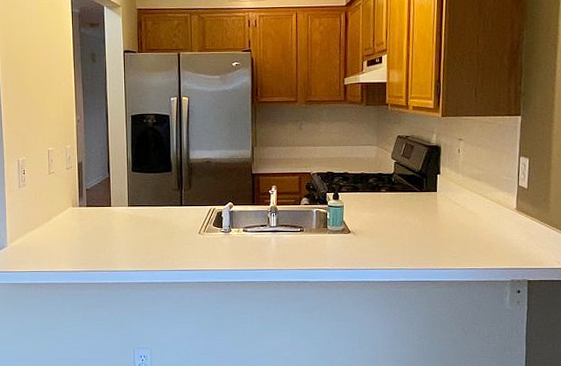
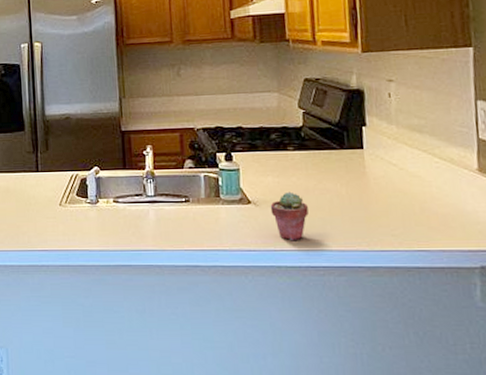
potted succulent: none [365,224,393,261] -> present [270,191,309,240]

